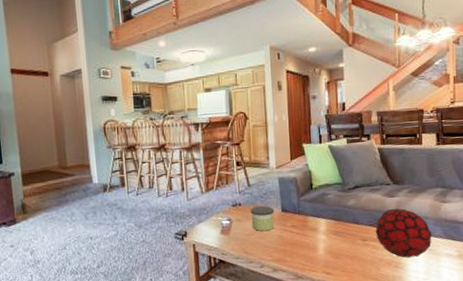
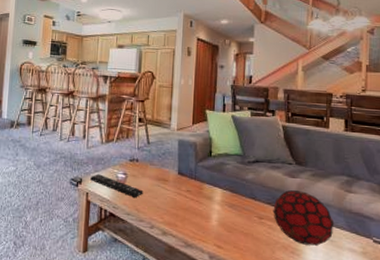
remote control: none [195,224,250,241] -> present [90,174,143,197]
candle: present [250,205,275,232] -> none [147,164,171,192]

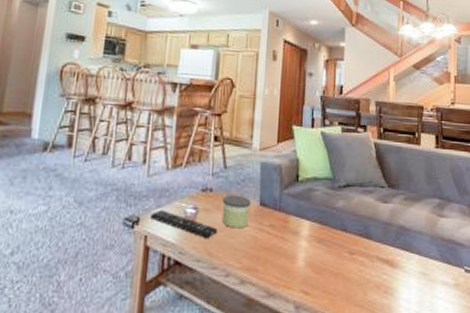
candle: none [147,164,171,192] -> present [223,194,252,229]
decorative orb: present [273,190,334,246] -> none [365,218,427,281]

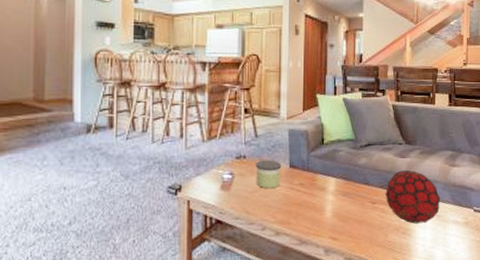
remote control: present [150,210,218,238] -> none [191,177,253,199]
decorative orb: none [365,218,427,281] -> present [385,170,441,224]

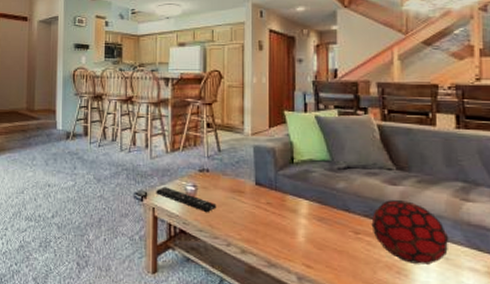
remote control: none [191,177,253,199] -> present [156,187,217,212]
candle: present [256,159,282,189] -> none [219,175,247,205]

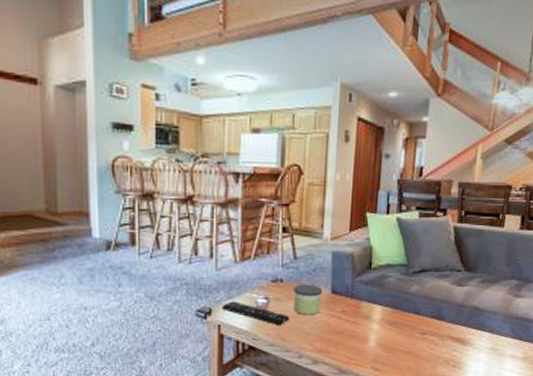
candle: none [219,175,247,205] -> present [294,284,323,316]
decorative orb: present [371,200,449,265] -> none [436,300,499,357]

